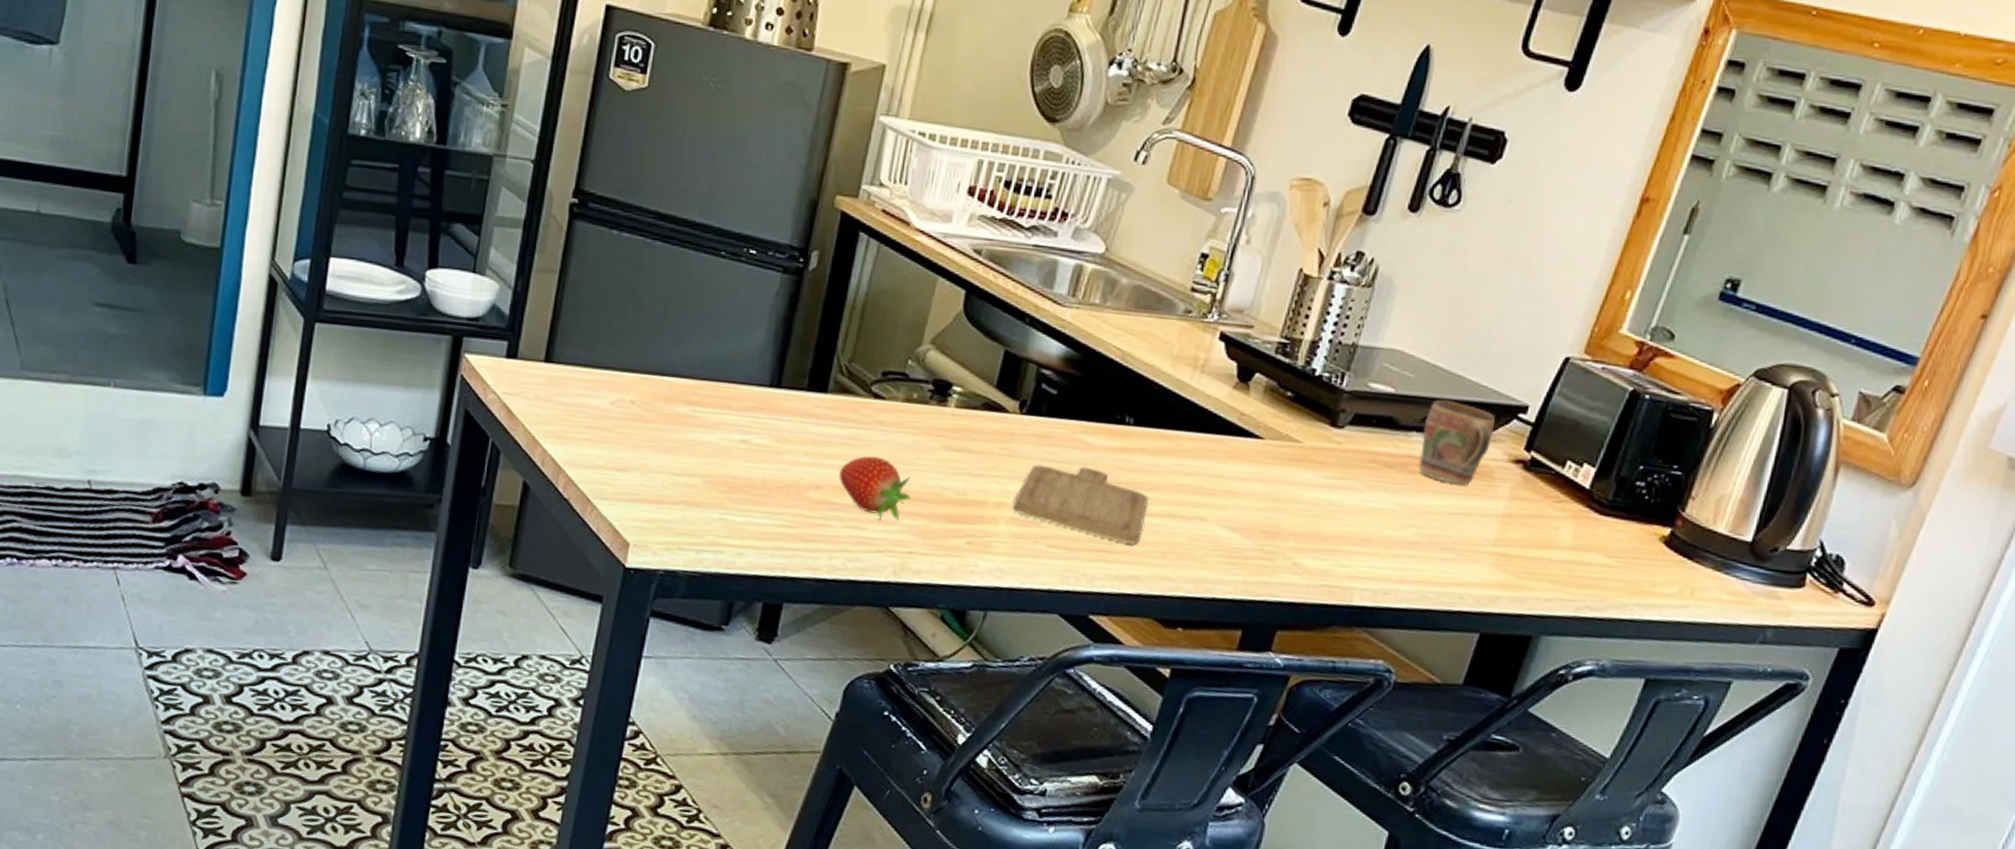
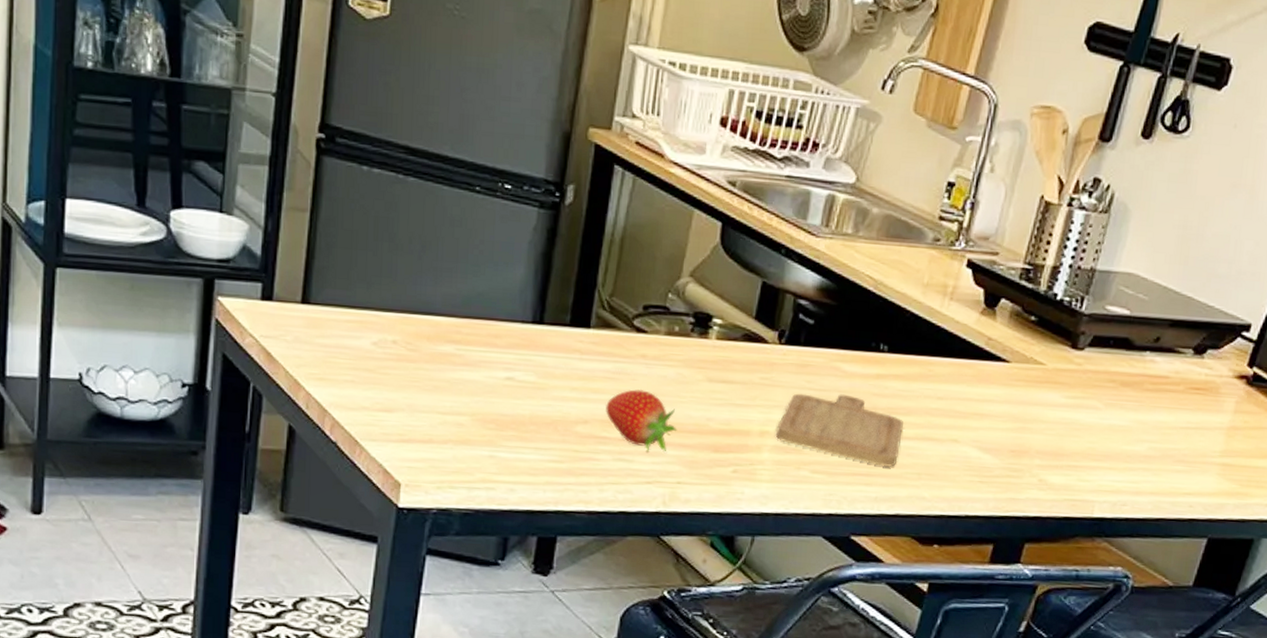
mug: present [1419,399,1495,486] -> none [1152,320,1221,401]

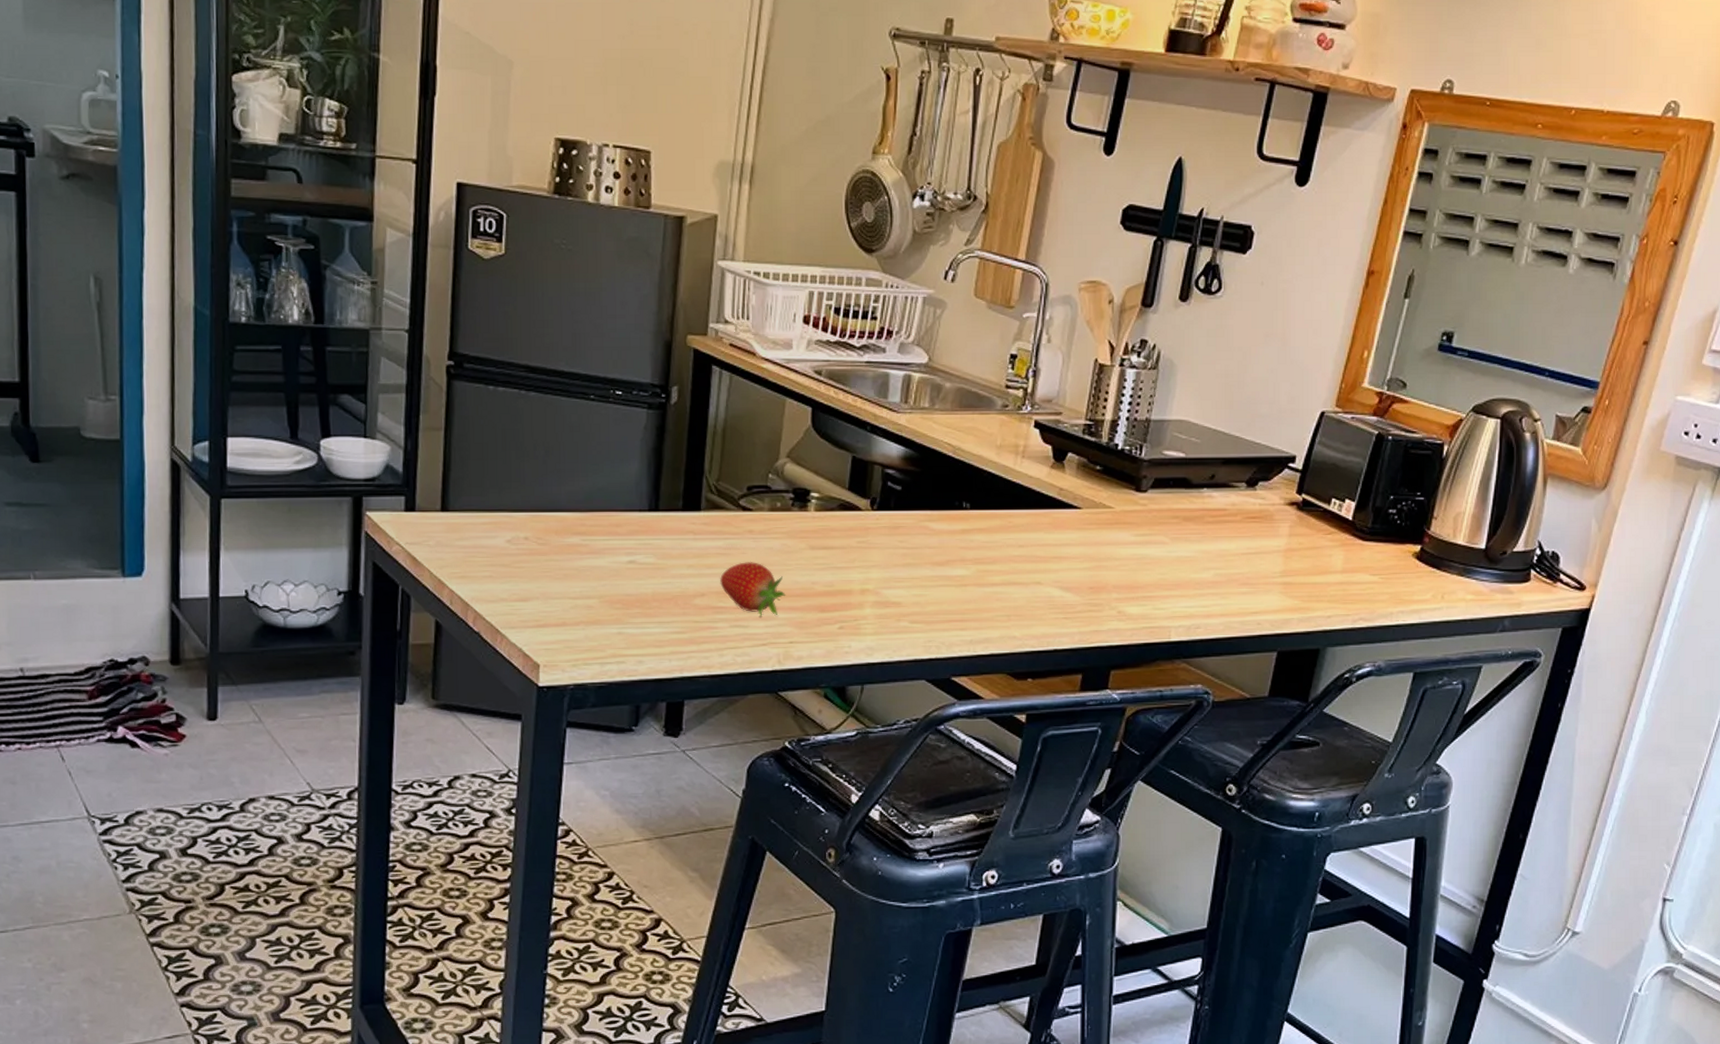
chopping board: present [775,393,904,468] -> none [875,550,991,613]

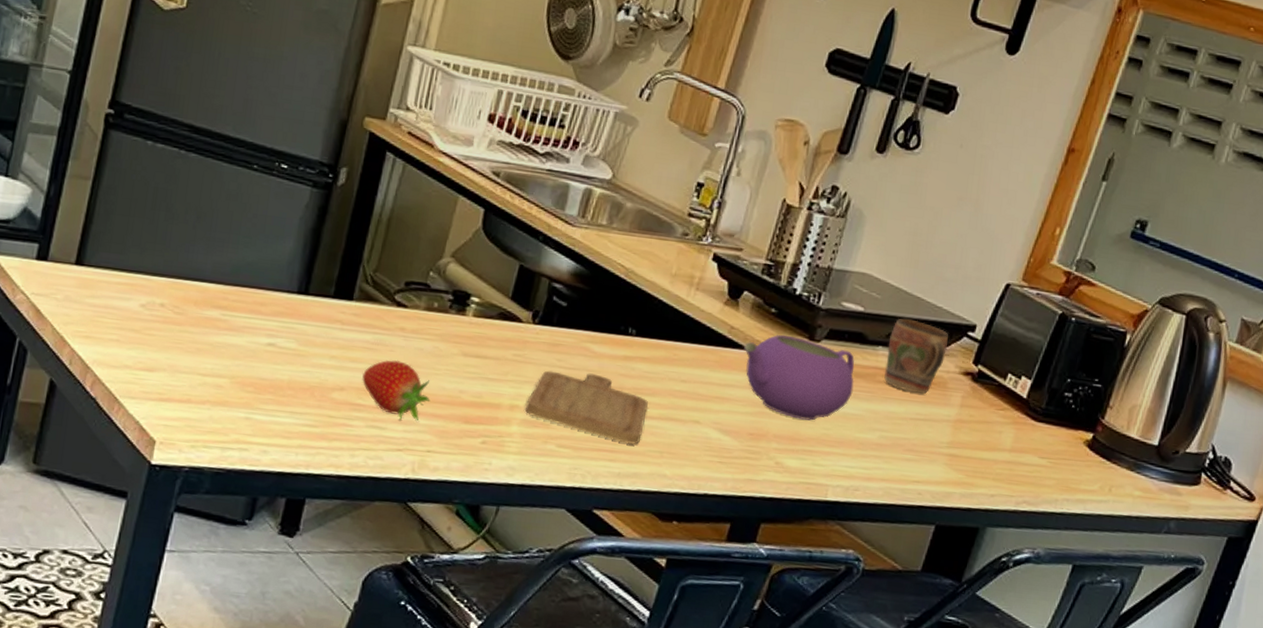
chopping board: none [875,550,991,613] -> present [525,370,649,445]
teapot: none [1075,489,1184,568] -> present [744,334,855,421]
mug: none [1212,458,1270,529] -> present [884,318,948,394]

